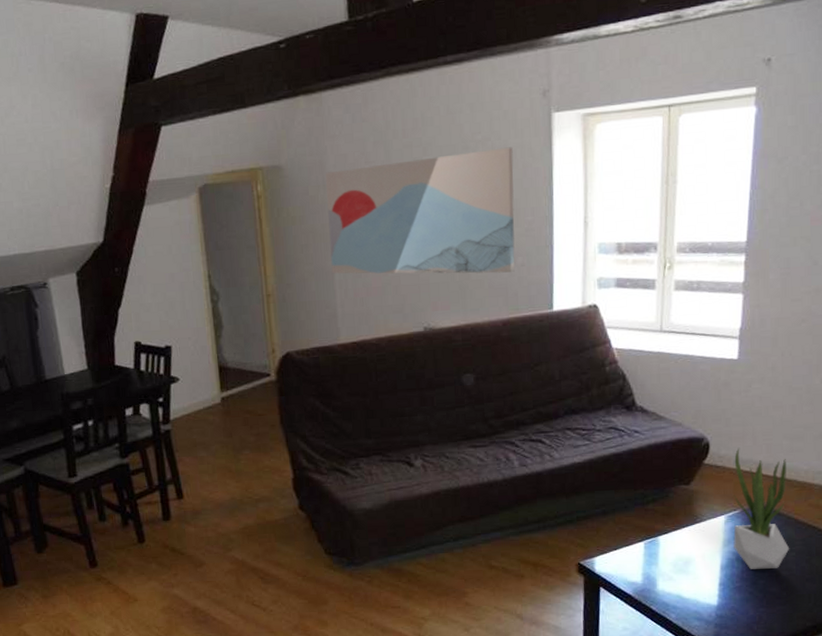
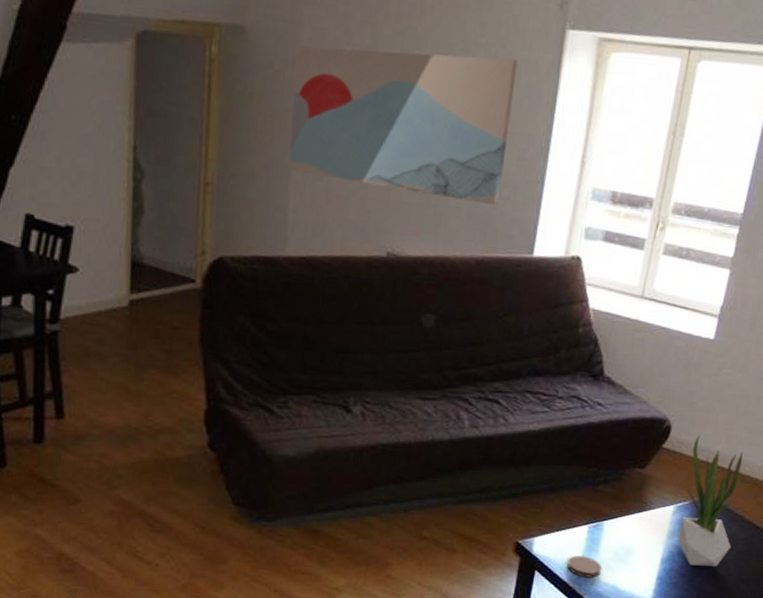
coaster: none [630,570,664,590] -> present [567,556,602,578]

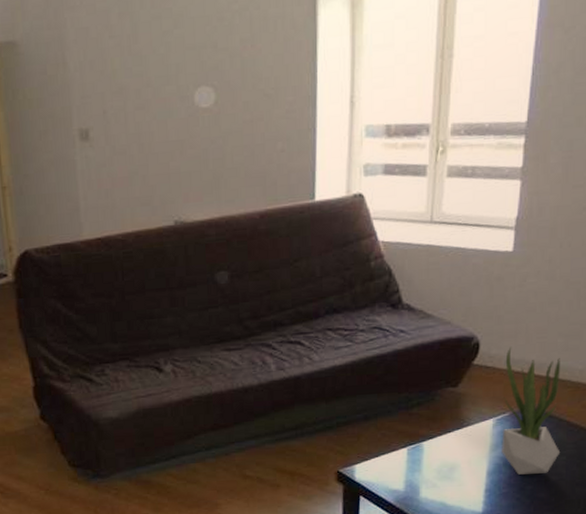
wall art: present [288,46,518,205] -> none [65,17,274,164]
coaster: present [567,556,602,578] -> none [391,477,427,498]

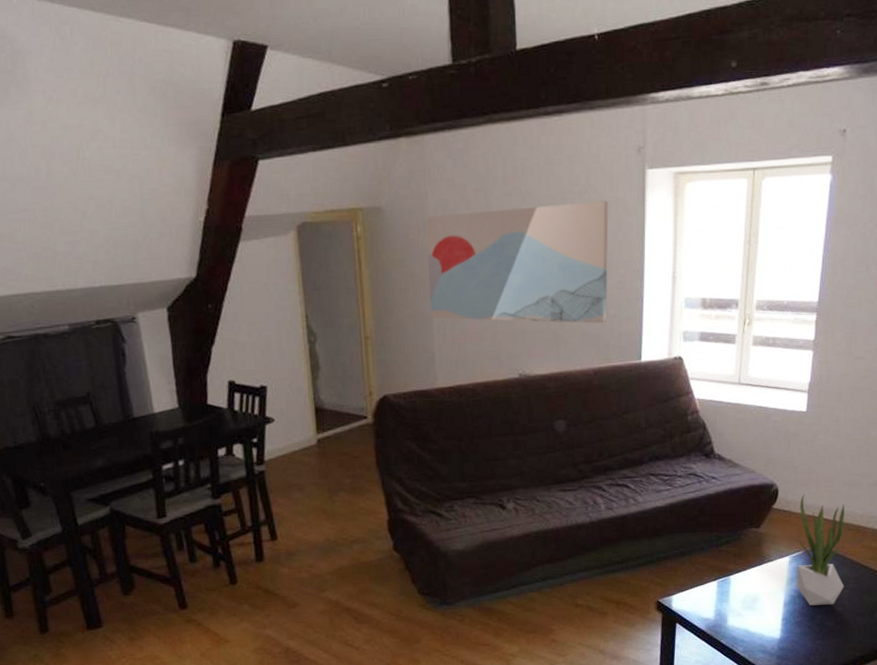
wall art: none [65,17,274,164] -> present [426,200,609,324]

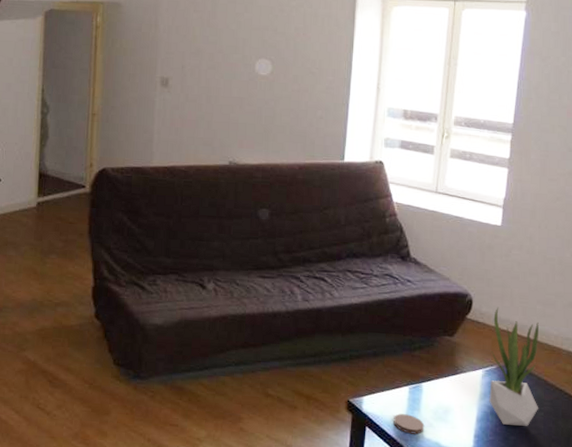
wall art: present [426,200,609,324] -> none [153,14,322,123]
coaster: none [703,607,734,625] -> present [393,414,425,434]

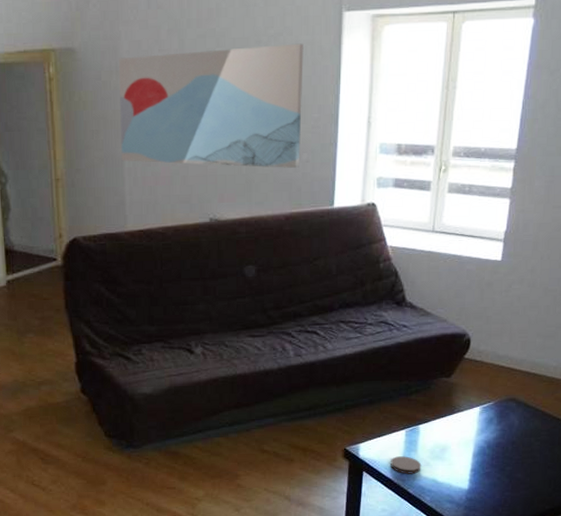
wall art: none [153,14,322,123] -> present [119,43,304,168]
potted plant: present [489,306,539,426] -> none [486,343,538,457]

